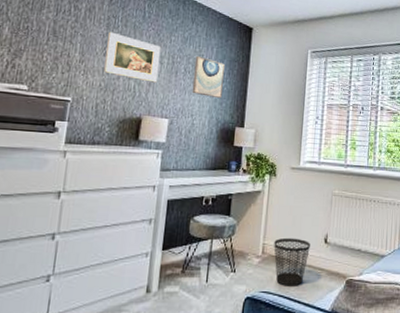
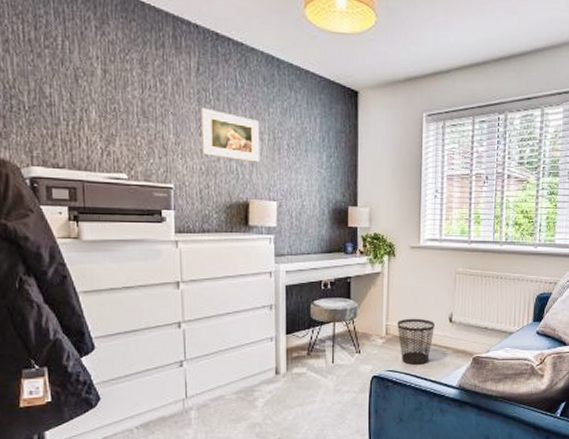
wall art: present [192,55,225,99] -> none [298,128,331,176]

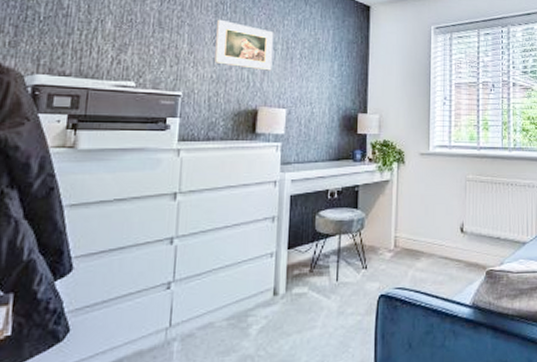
wastebasket: present [397,318,435,365] -> none [406,228,445,281]

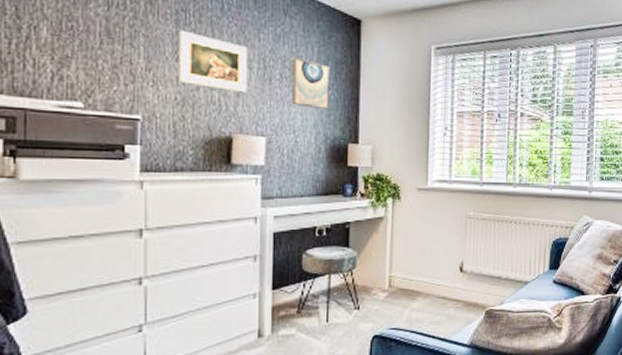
wall art: none [309,39,343,84] -> present [291,57,329,110]

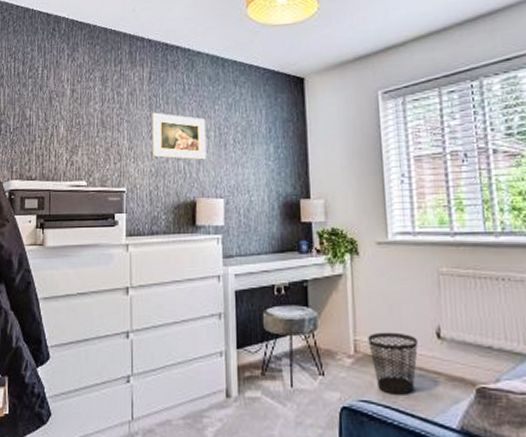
wall art: present [291,57,329,110] -> none [243,122,279,168]
wastebasket: none [402,268,444,321] -> present [368,332,418,395]

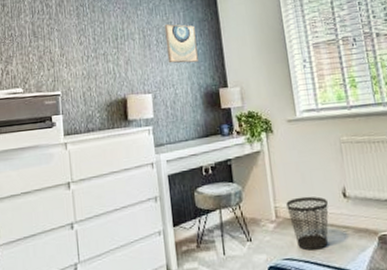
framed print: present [152,112,207,160] -> none [80,20,134,62]
wall art: none [243,122,279,168] -> present [164,23,198,64]

